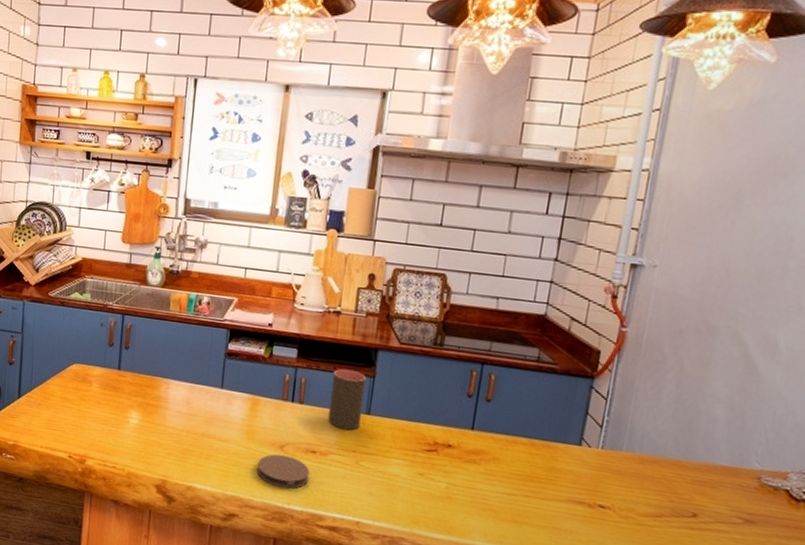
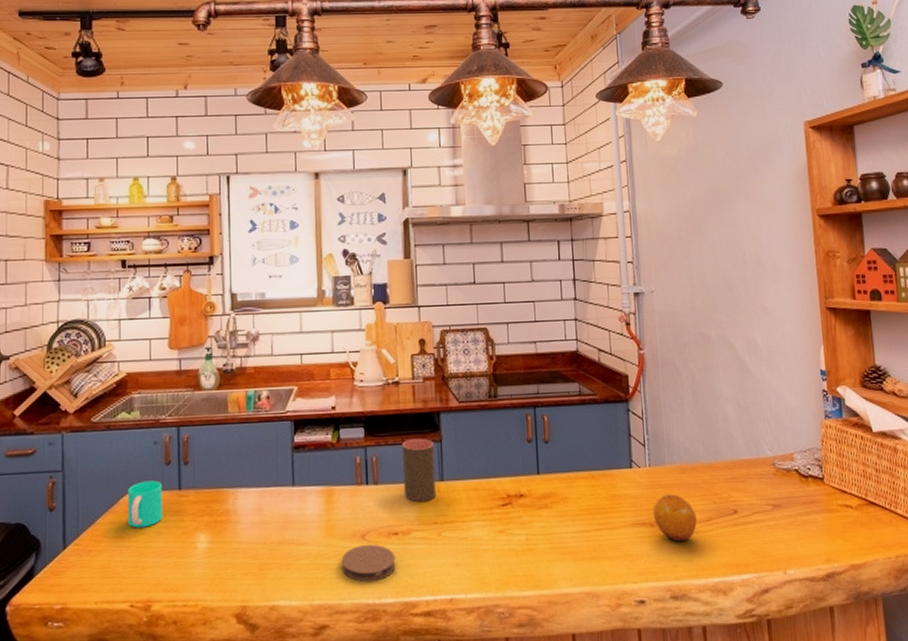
cup: none [73,356,104,396] -> present [128,480,162,528]
fruit: none [593,480,646,530] -> present [653,494,697,543]

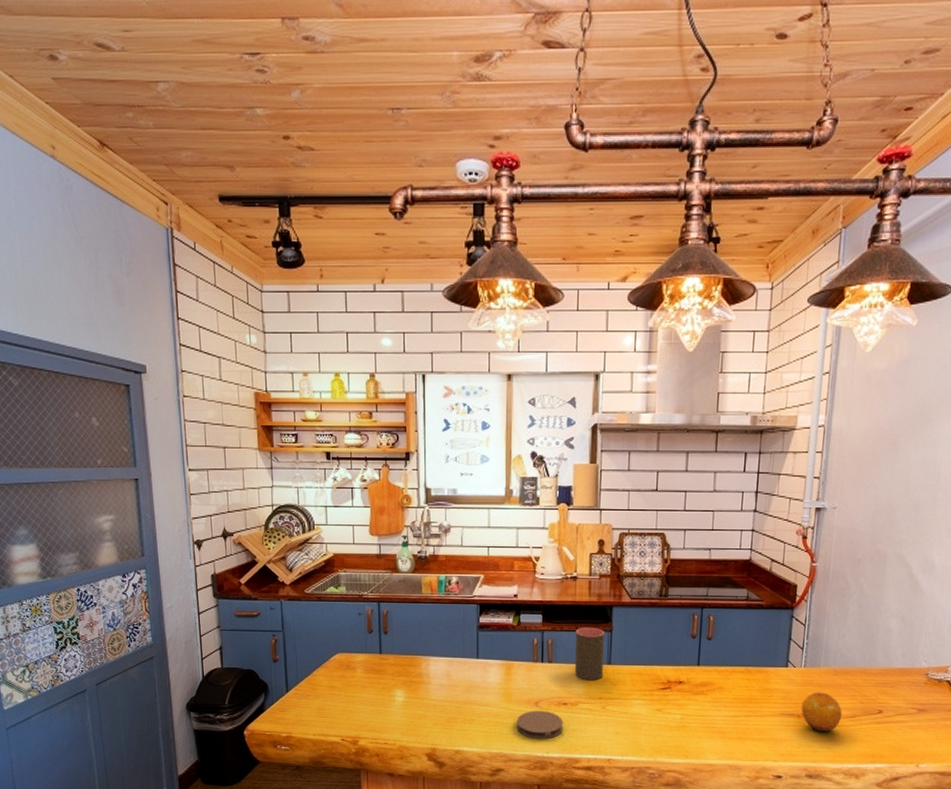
cup: present [128,480,162,528] -> none [337,644,366,681]

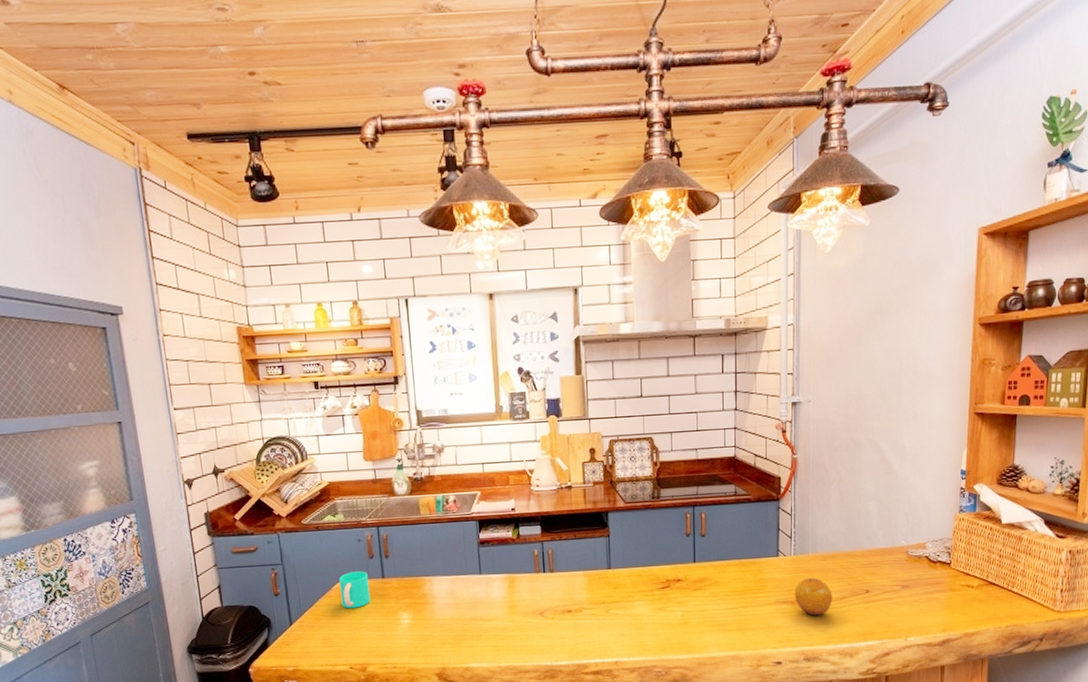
cup: none [337,644,366,681] -> present [339,571,370,609]
coaster: present [516,710,564,739] -> none [523,619,570,649]
cup: present [575,627,604,681] -> none [574,534,604,587]

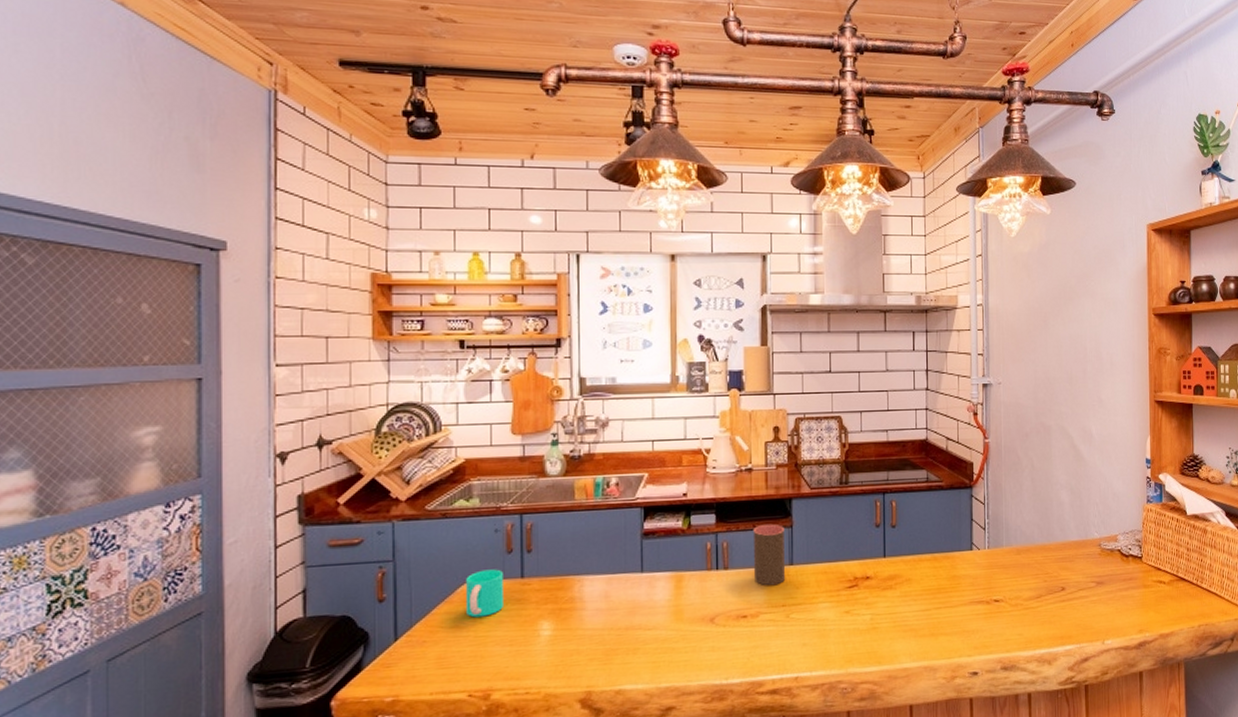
cup: none [574,534,604,587] -> present [752,524,785,586]
fruit: present [794,577,832,617] -> none [989,574,1028,618]

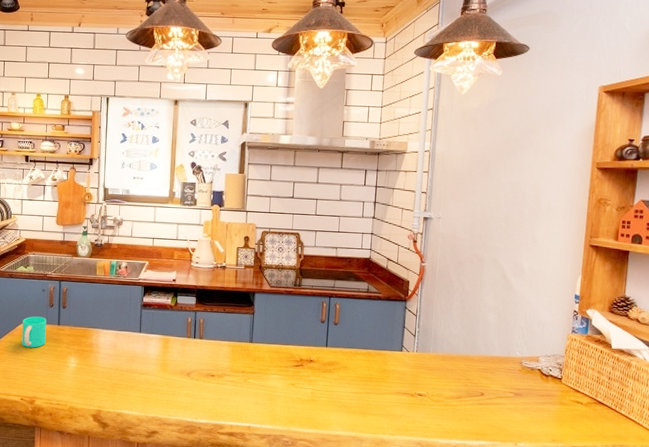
cup: present [752,524,785,586] -> none [222,309,247,356]

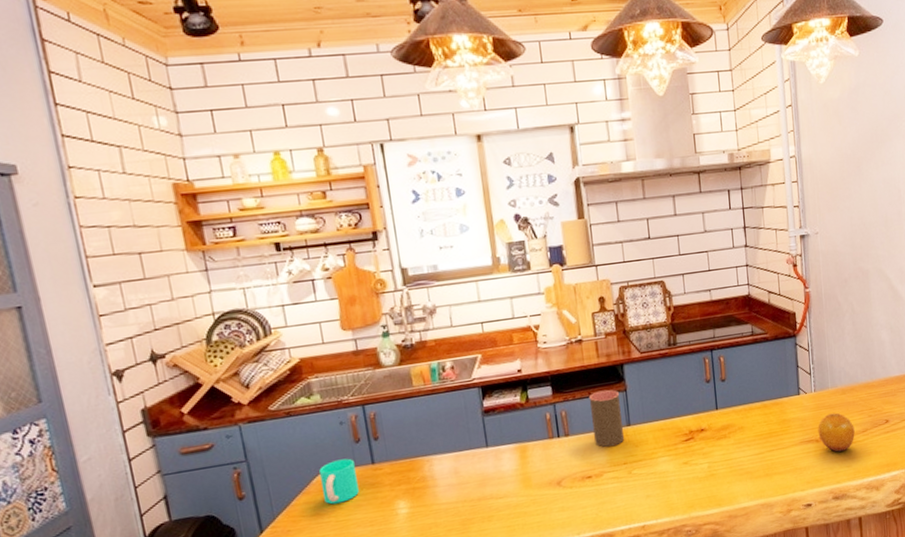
cup: none [222,309,247,356] -> present [588,390,624,447]
fruit: none [414,374,450,411] -> present [818,412,855,453]

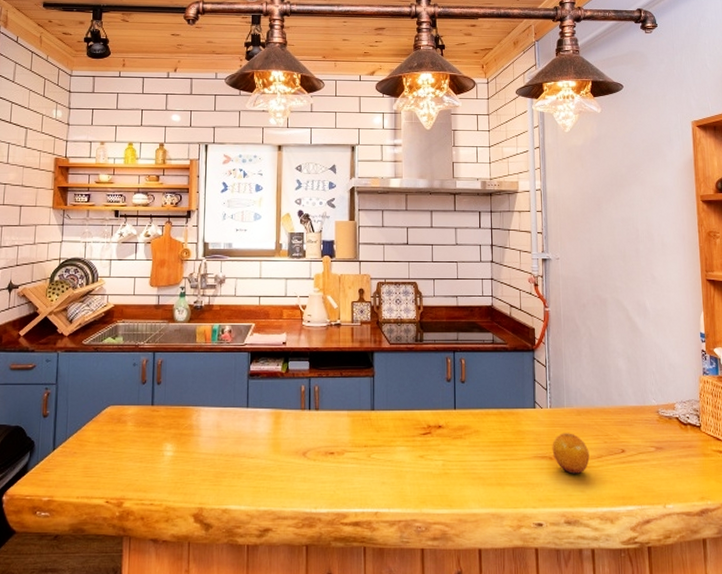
cup: present [319,458,359,505] -> none [108,396,138,436]
cup: present [588,390,624,447] -> none [340,373,367,428]

